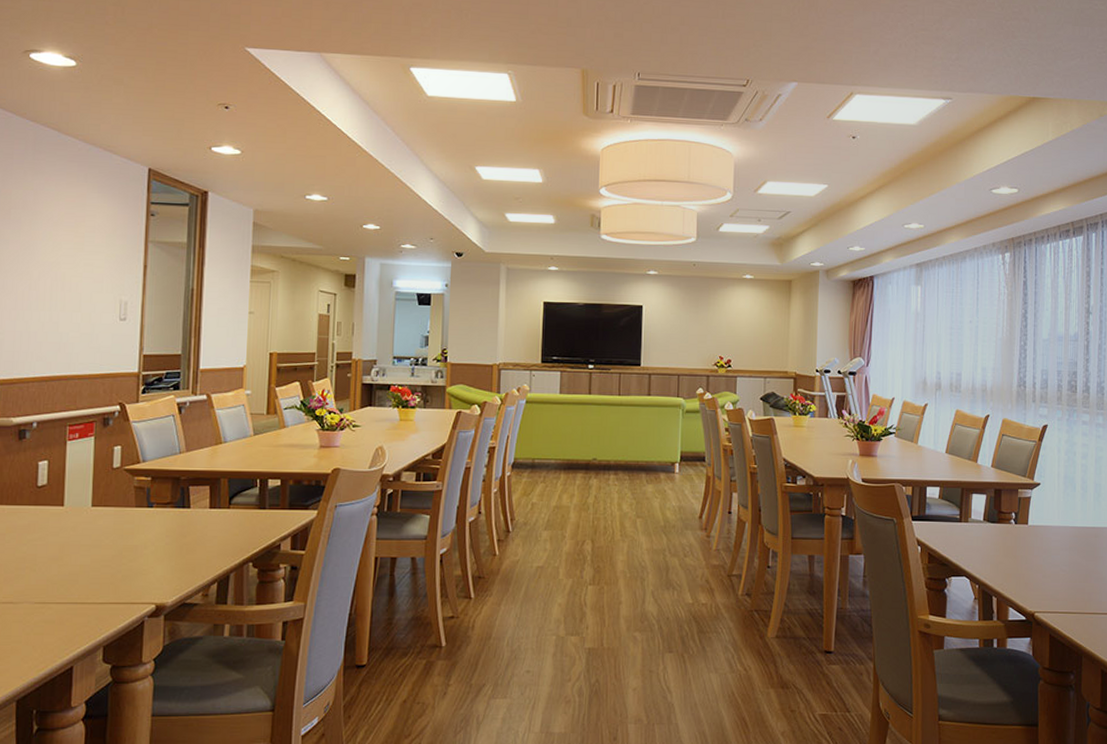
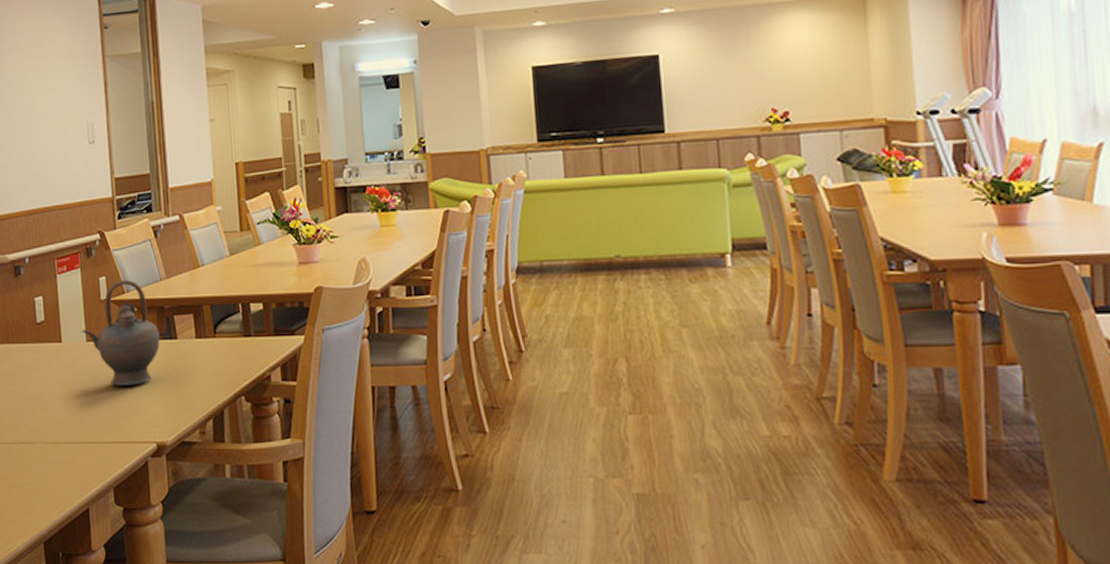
teapot: none [88,451,172,550] -> present [82,280,160,386]

